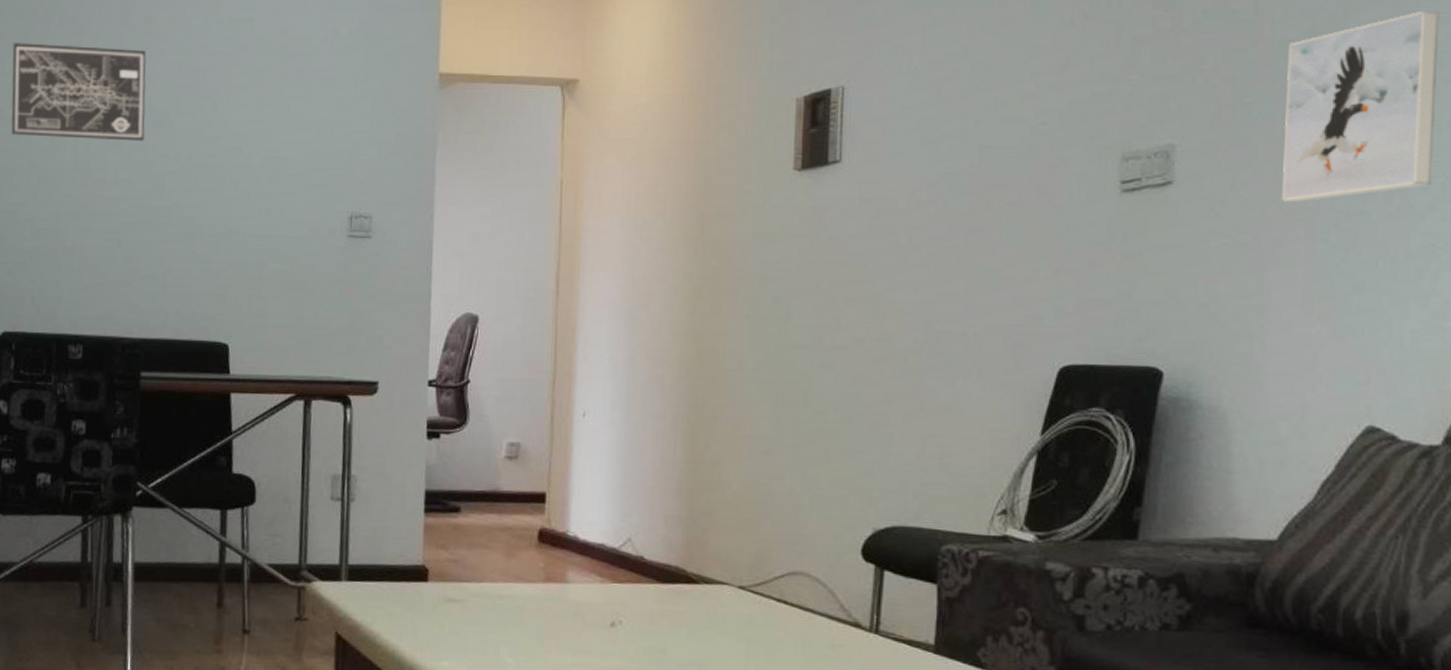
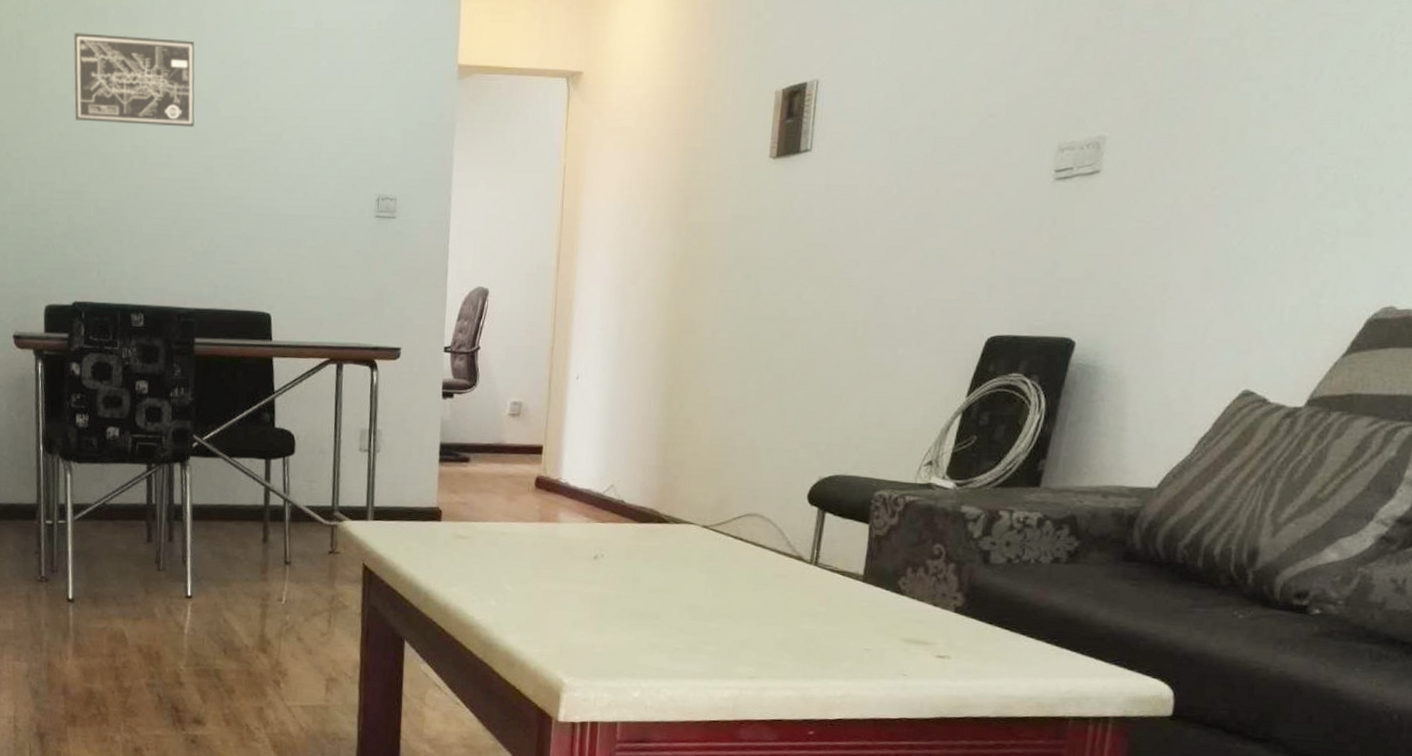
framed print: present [1281,10,1439,202] -> none [1193,12,1352,190]

